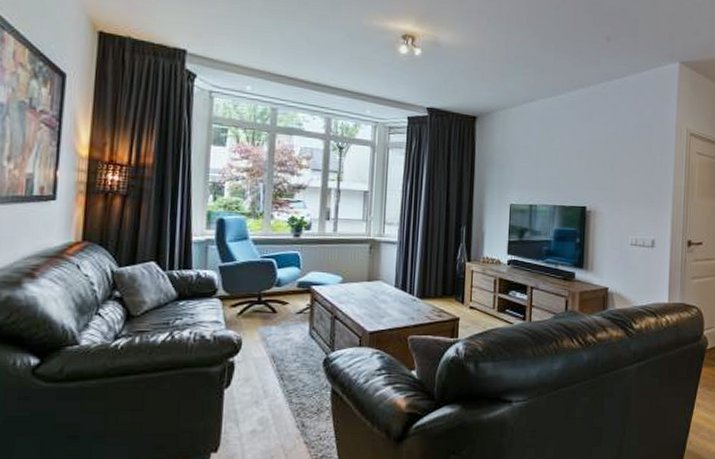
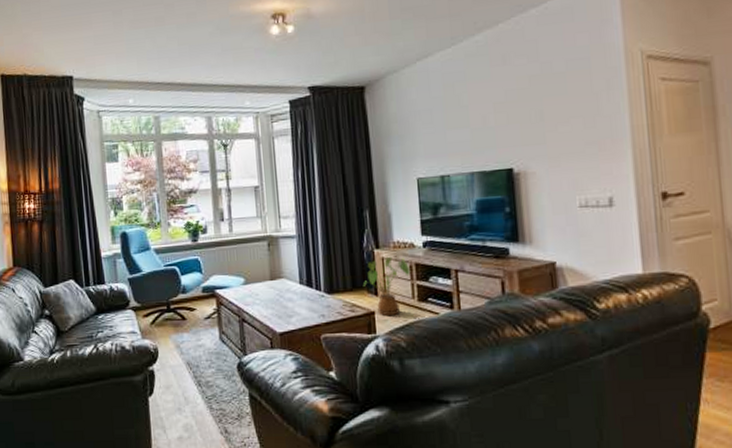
house plant: none [452,270,494,323] -> present [362,256,410,316]

